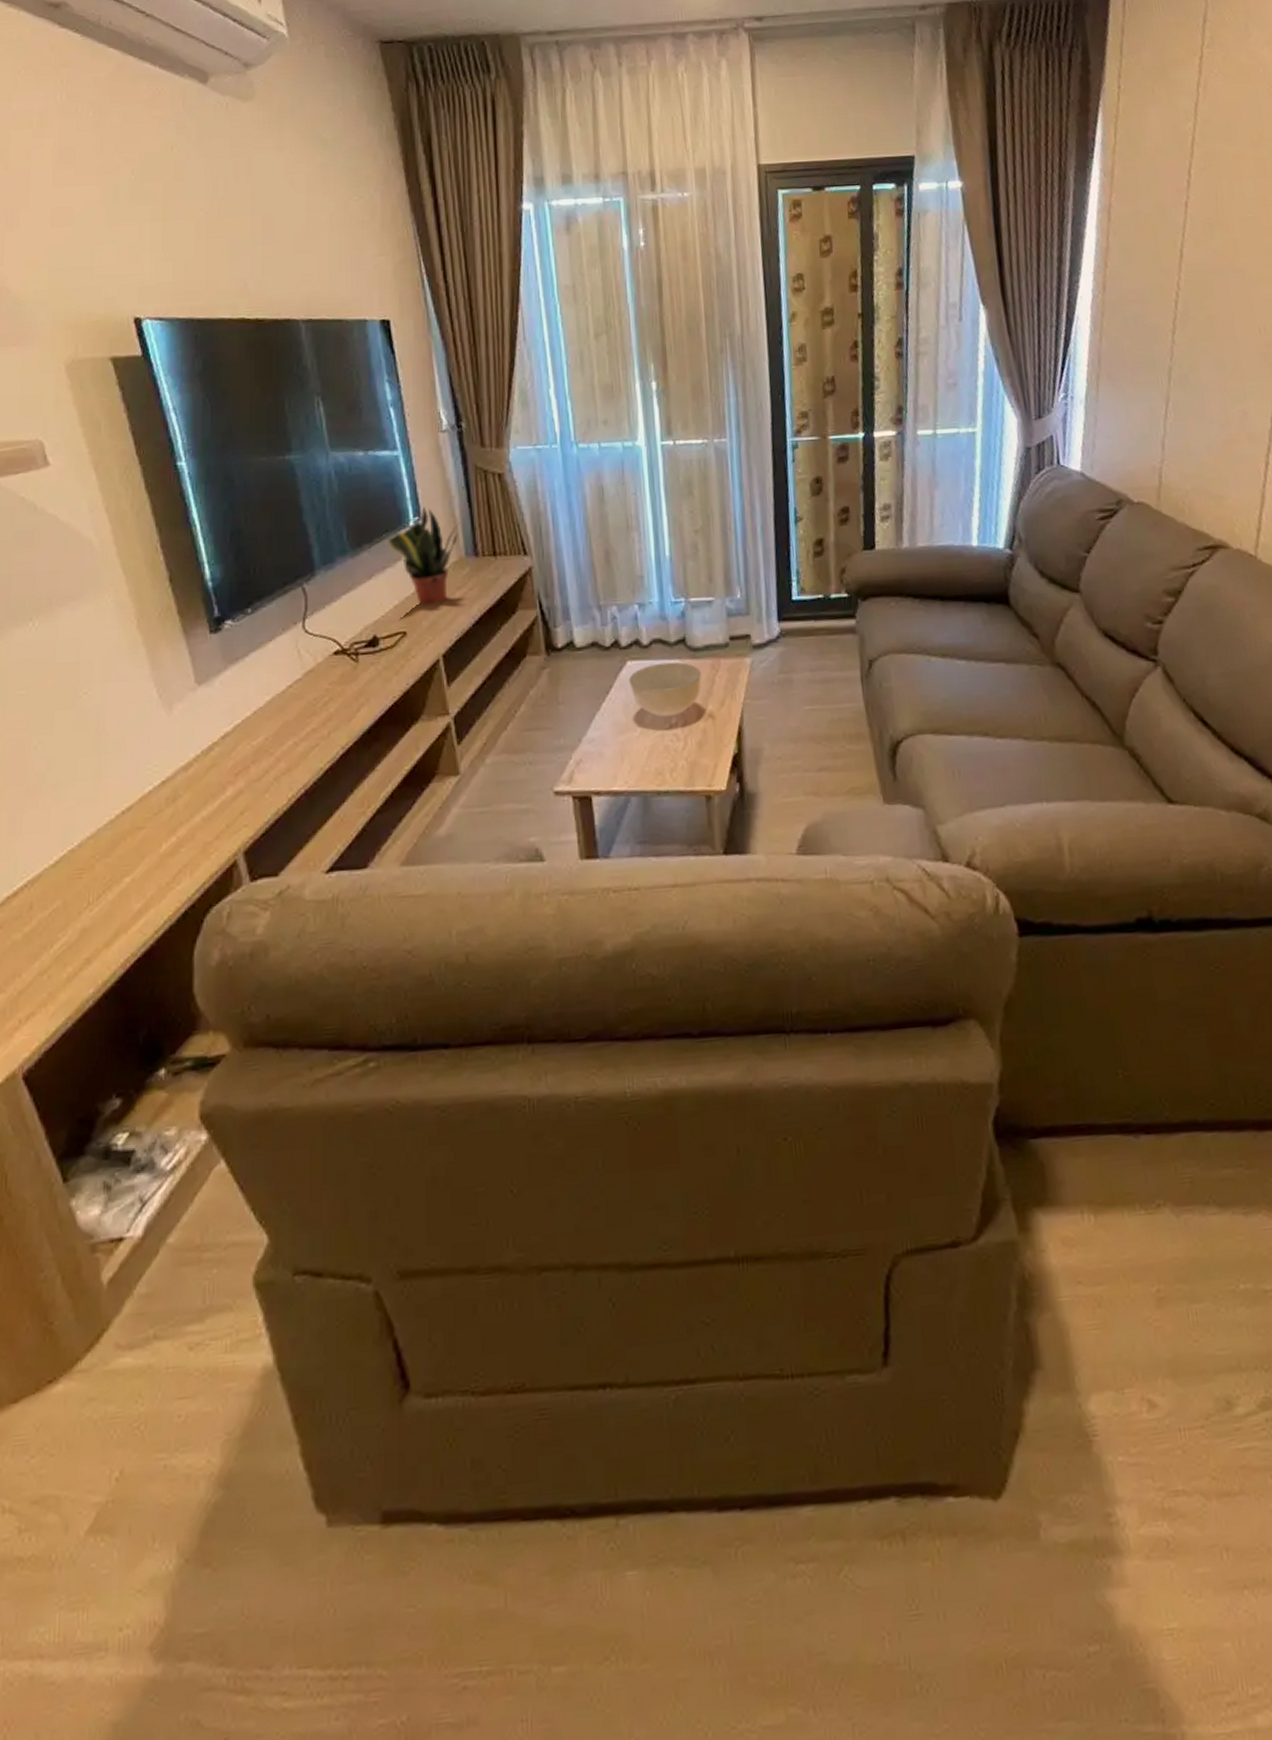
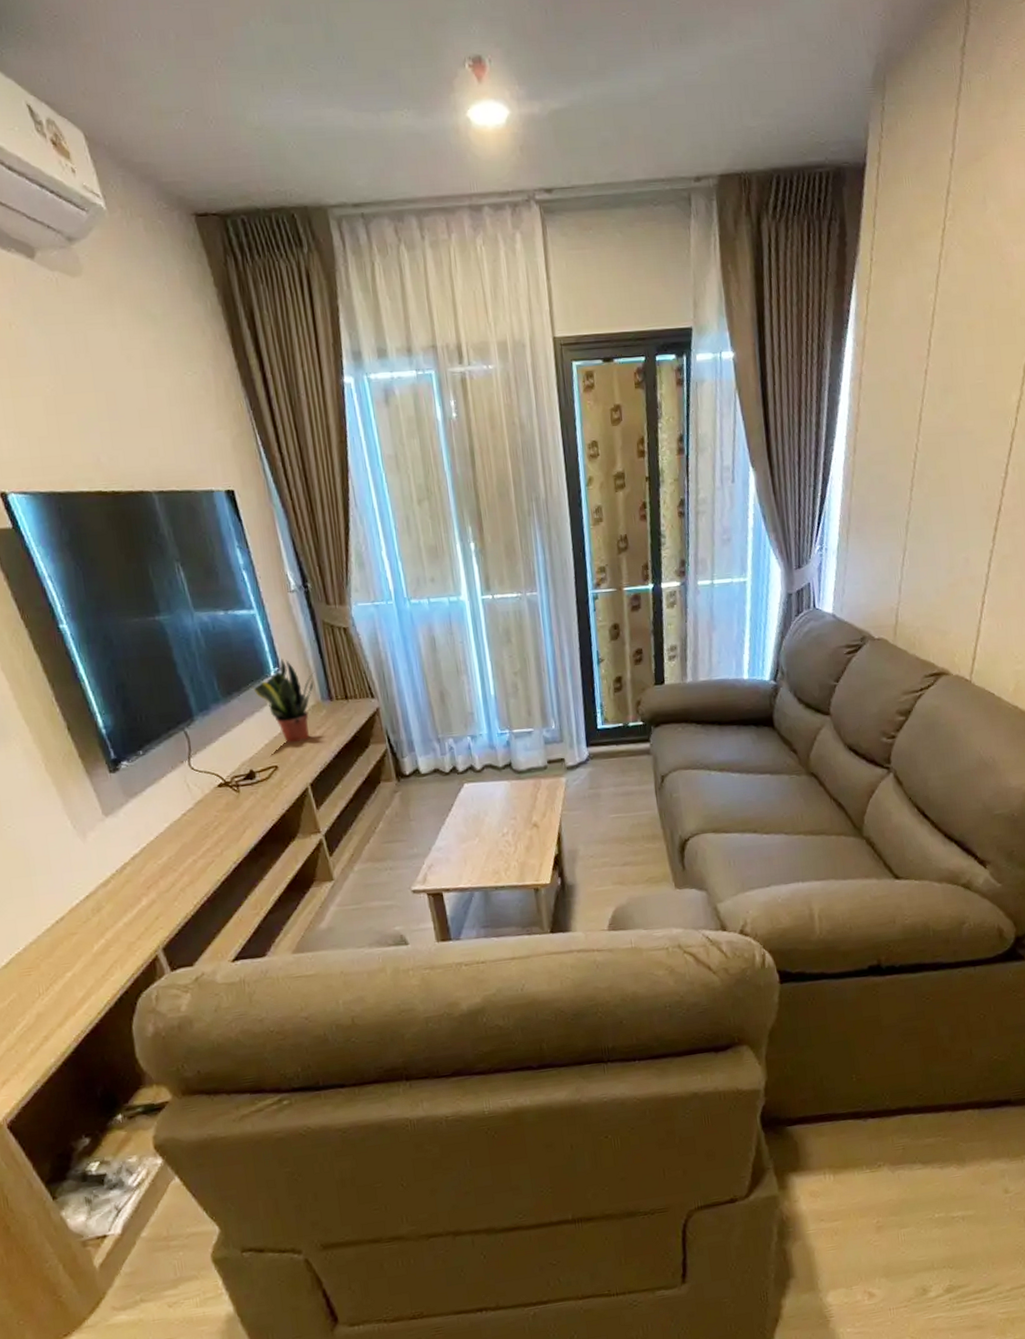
bowl: present [628,662,702,718] -> none [466,783,526,829]

